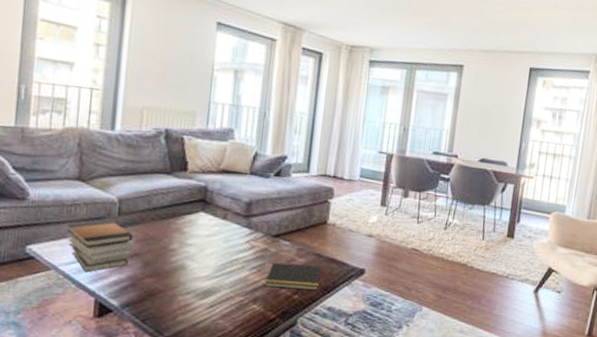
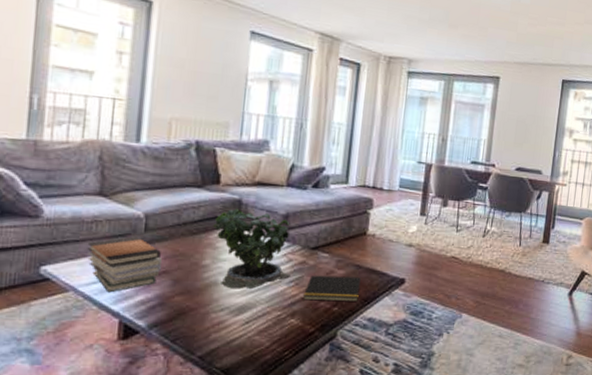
potted plant: none [181,192,254,274] -> present [213,205,292,289]

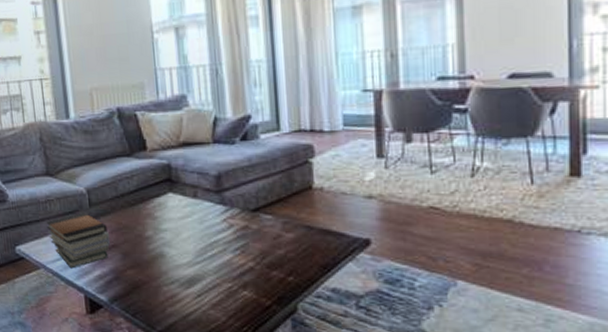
potted plant: present [213,205,292,289] -> none [148,167,236,260]
notepad: present [303,275,361,301] -> none [252,240,316,270]

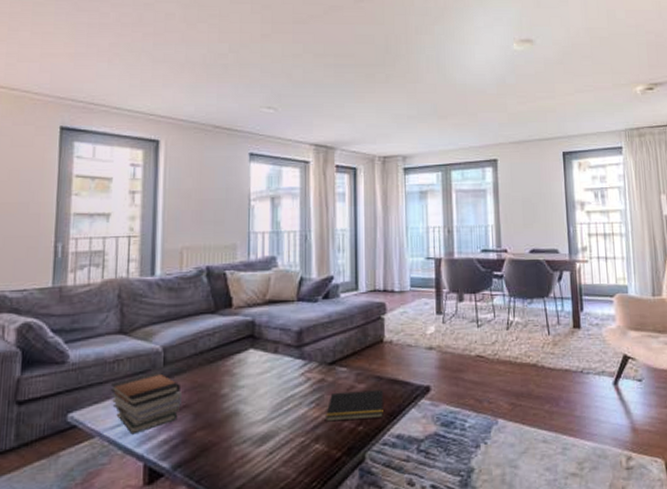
notepad: none [252,240,316,270] -> present [326,390,383,422]

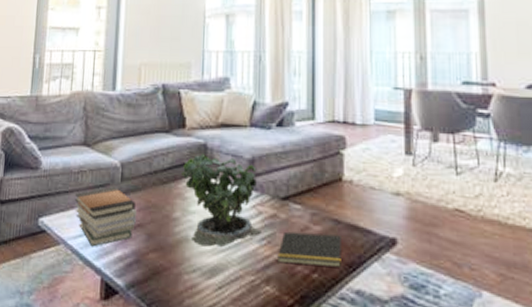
potted plant: none [229,323,312,417] -> present [182,149,263,247]

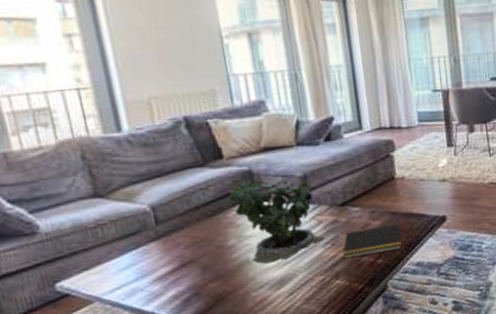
book stack: present [74,187,136,247] -> none [97,232,185,295]

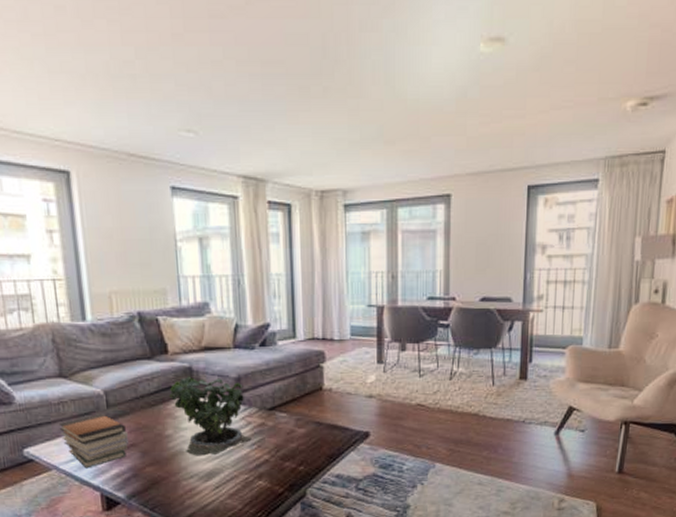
book stack: none [97,232,185,295] -> present [58,414,128,469]
notepad: present [343,224,402,259] -> none [267,434,323,462]

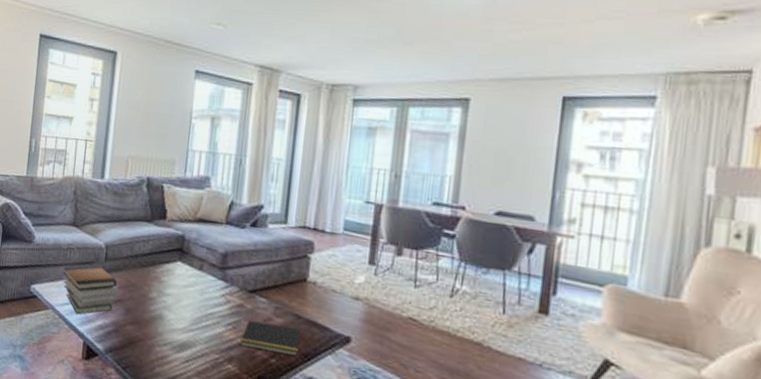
potted plant: present [169,370,253,456] -> none [160,242,230,327]
notepad: none [267,434,323,462] -> present [240,319,300,356]

